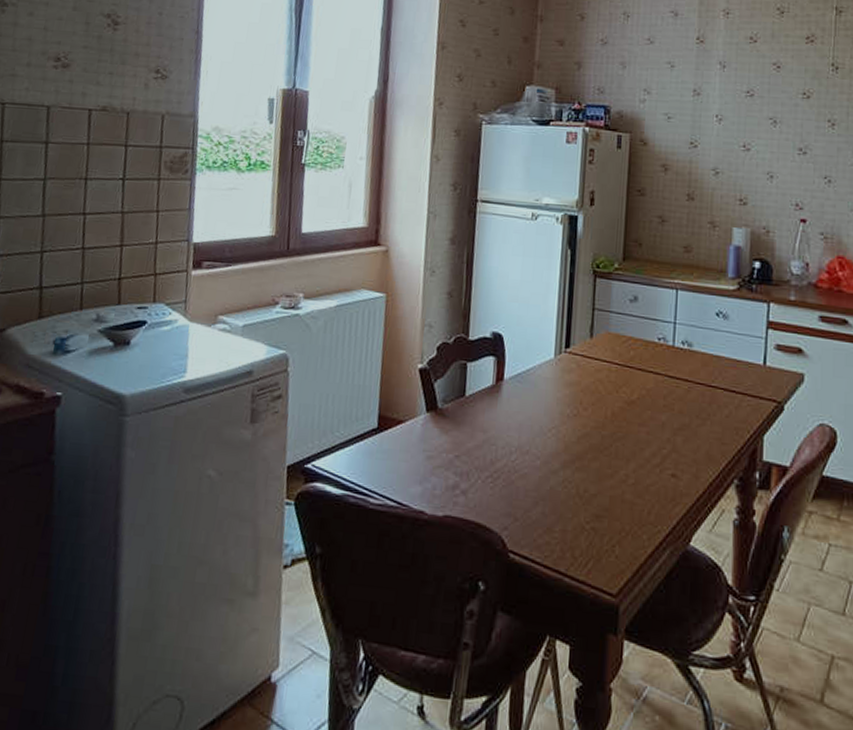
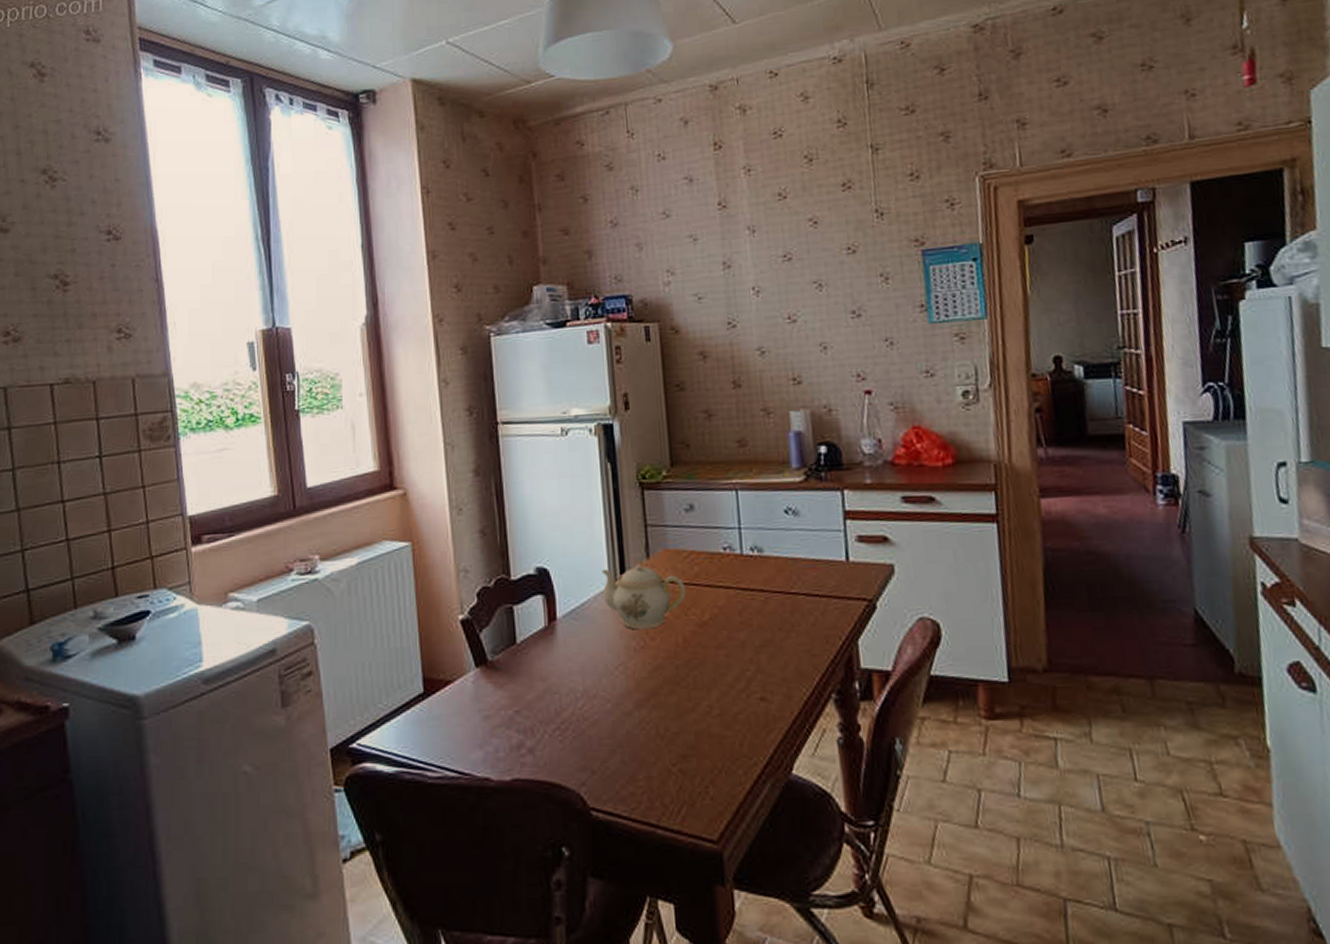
teapot: none [547,341,621,400] -> present [602,565,686,630]

